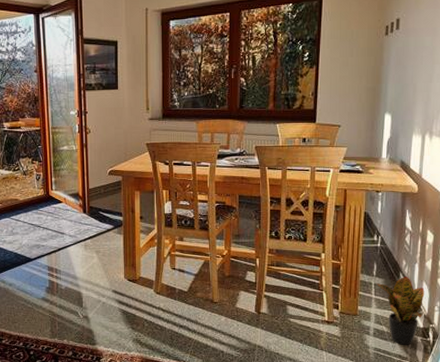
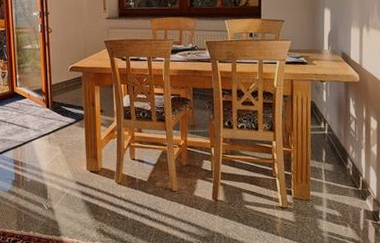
potted plant: present [376,276,425,345] -> none [326,161,372,229]

